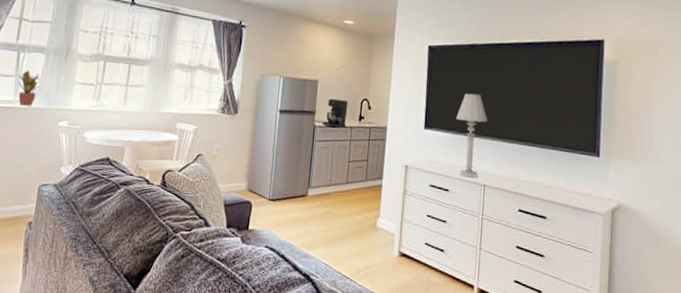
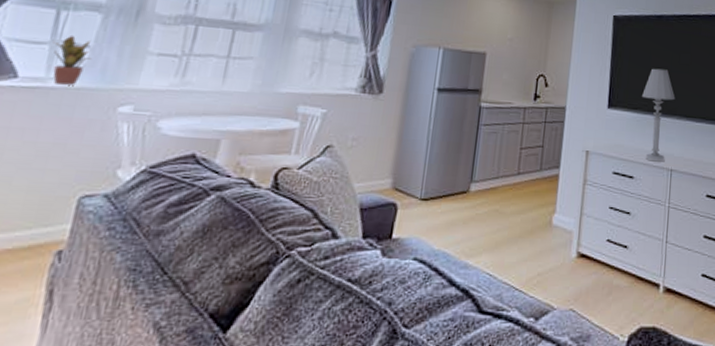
coffee maker: present [322,98,348,128] -> none [490,74,522,109]

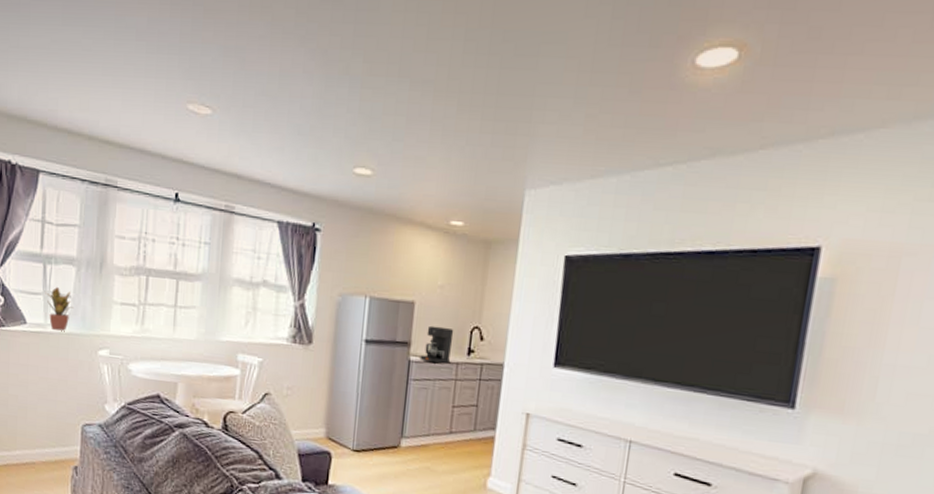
coffee maker: none [490,74,522,109] -> present [419,325,454,364]
table lamp: present [642,68,675,162] -> none [598,320,642,432]

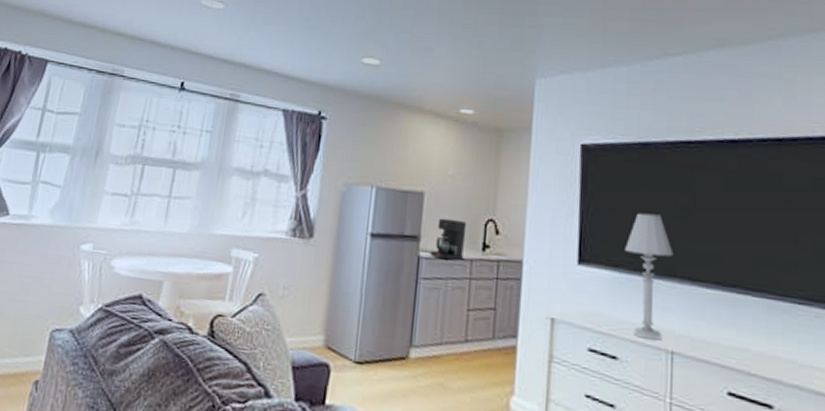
potted plant: present [45,286,73,332] -> none [33,175,62,224]
table lamp: none [598,320,642,432] -> present [625,212,674,341]

